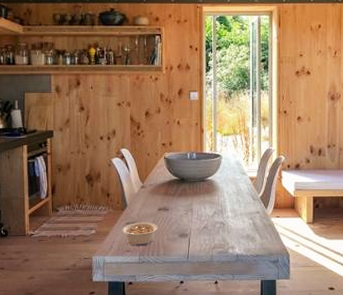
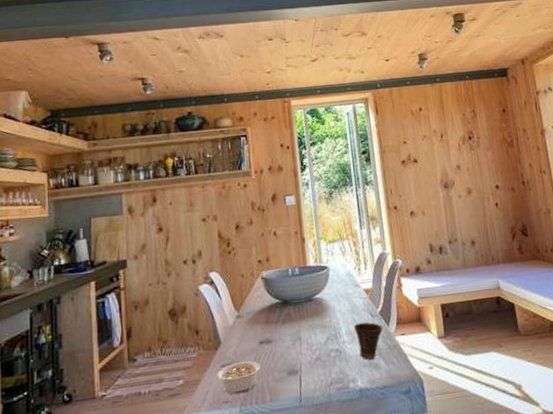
cup: none [238,203,262,233] -> present [354,322,383,360]

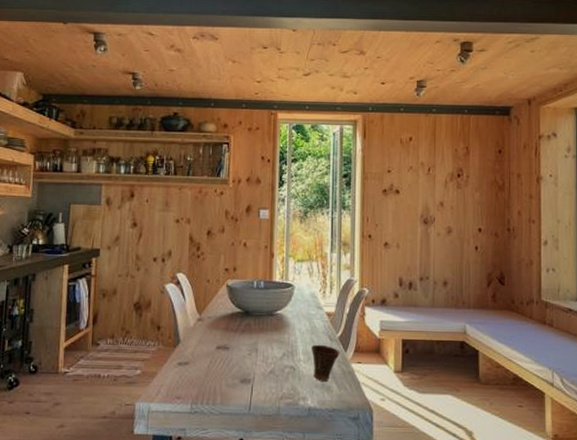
legume: present [216,361,261,395] -> none [172,363,216,393]

